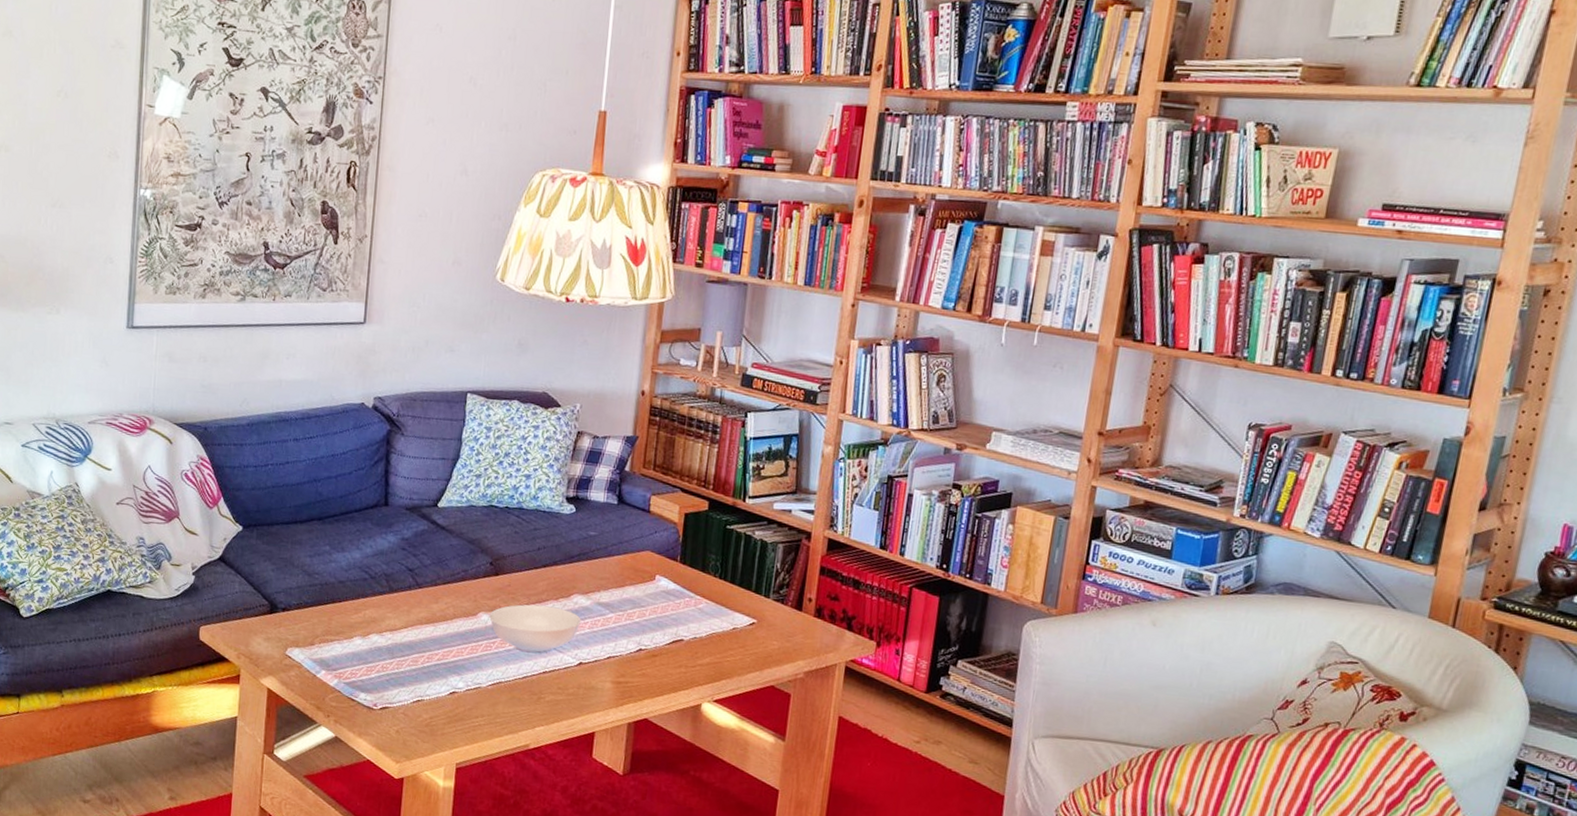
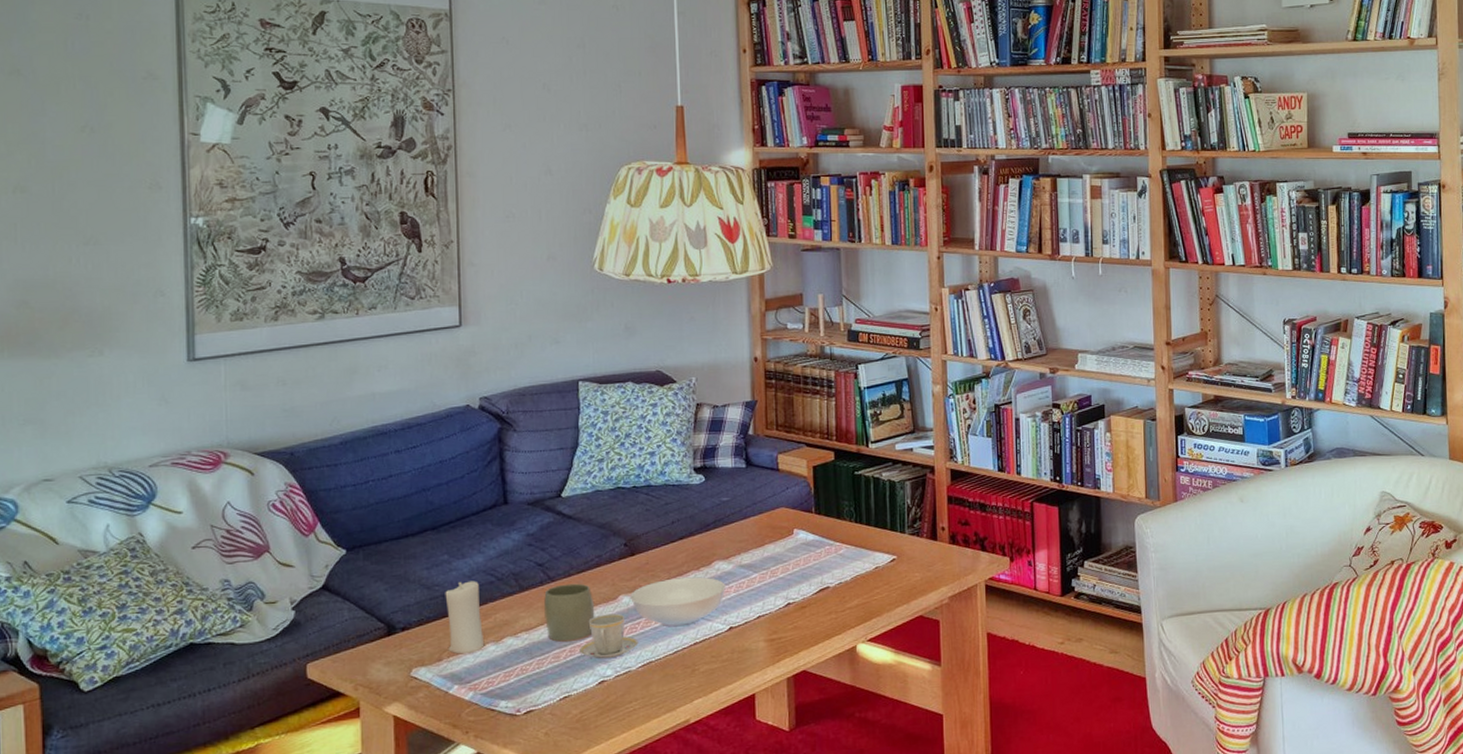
candle: none [320,573,354,644] -> present [445,581,485,655]
mug: none [408,592,456,650] -> present [543,583,595,643]
teacup: none [436,628,492,672] -> present [579,613,639,660]

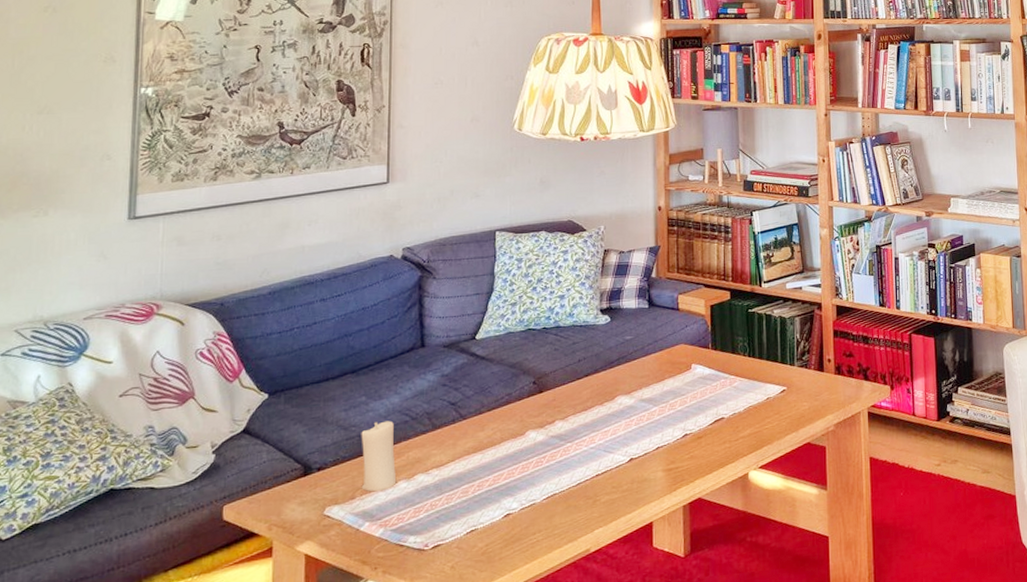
mug: present [543,583,595,643] -> none [454,420,503,478]
teacup: present [579,613,639,660] -> none [487,448,544,493]
bowl: present [630,577,726,627] -> none [537,411,627,460]

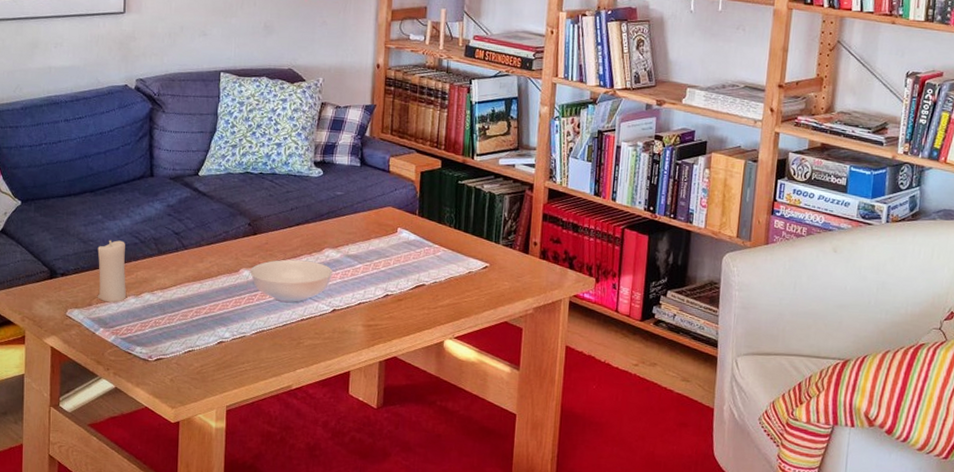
bowl: none [537,411,627,460] -> present [250,259,333,303]

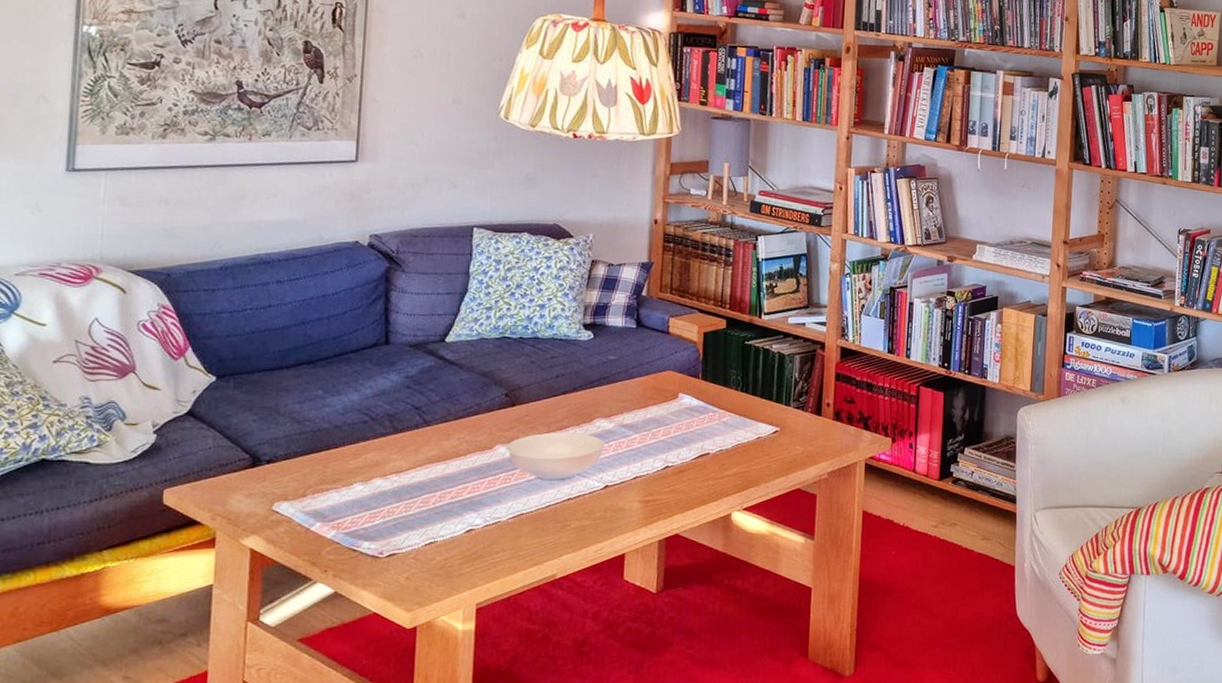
candle: present [97,240,127,303] -> none [313,418,352,492]

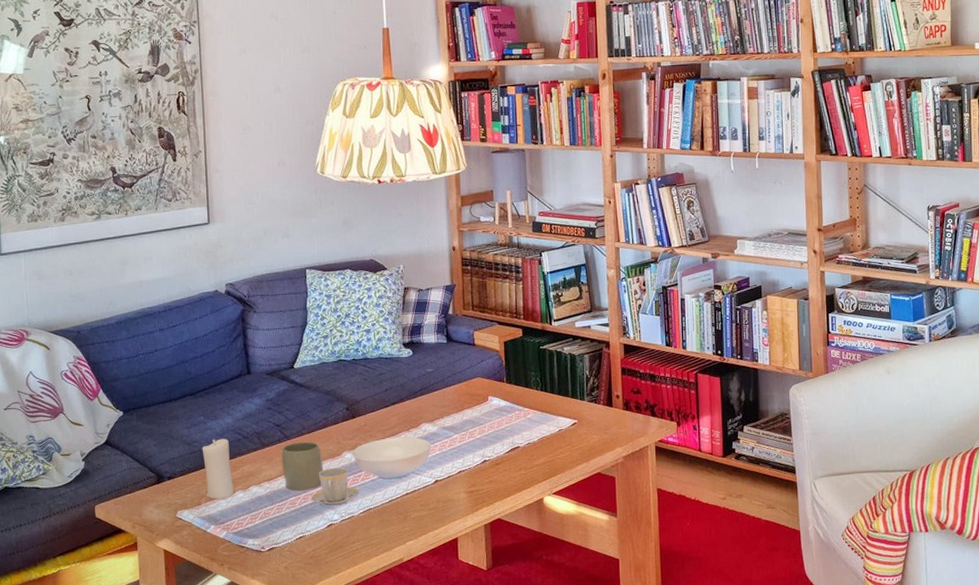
candle: none [313,418,352,492] -> present [202,438,235,500]
mug: none [416,429,470,488] -> present [281,441,324,492]
teacup: none [449,462,511,508] -> present [311,467,360,506]

